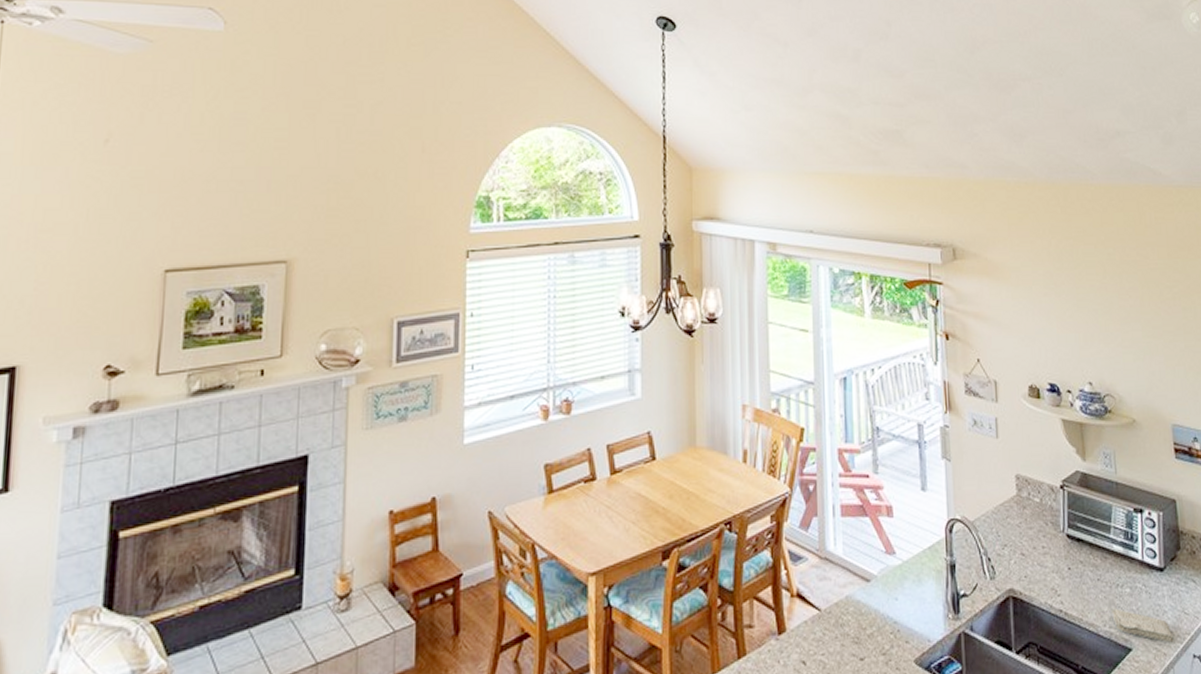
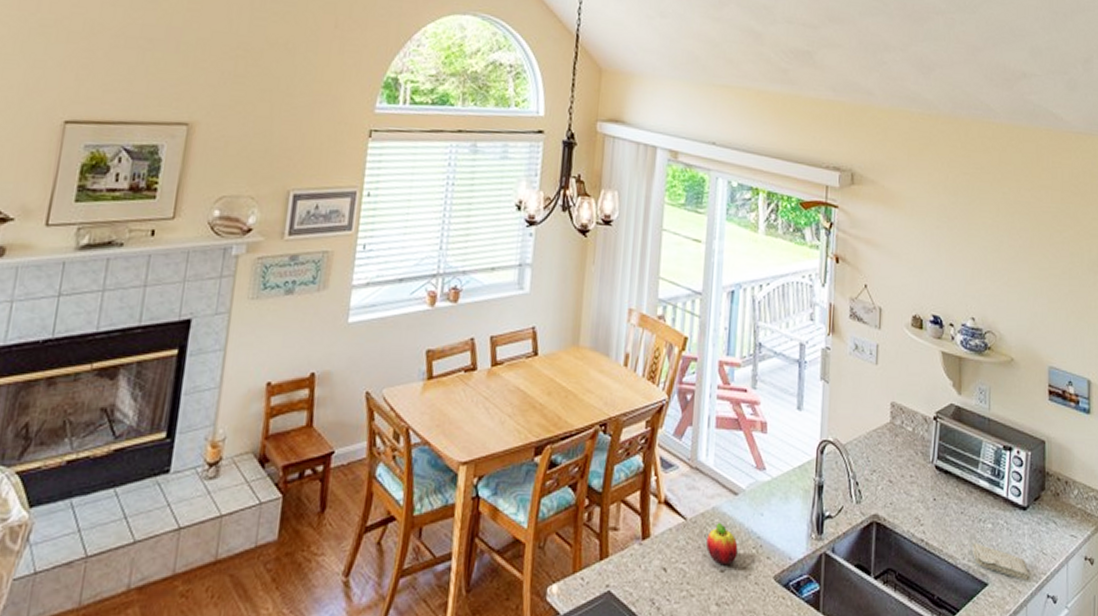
fruit: none [843,611,876,654] -> present [706,523,738,566]

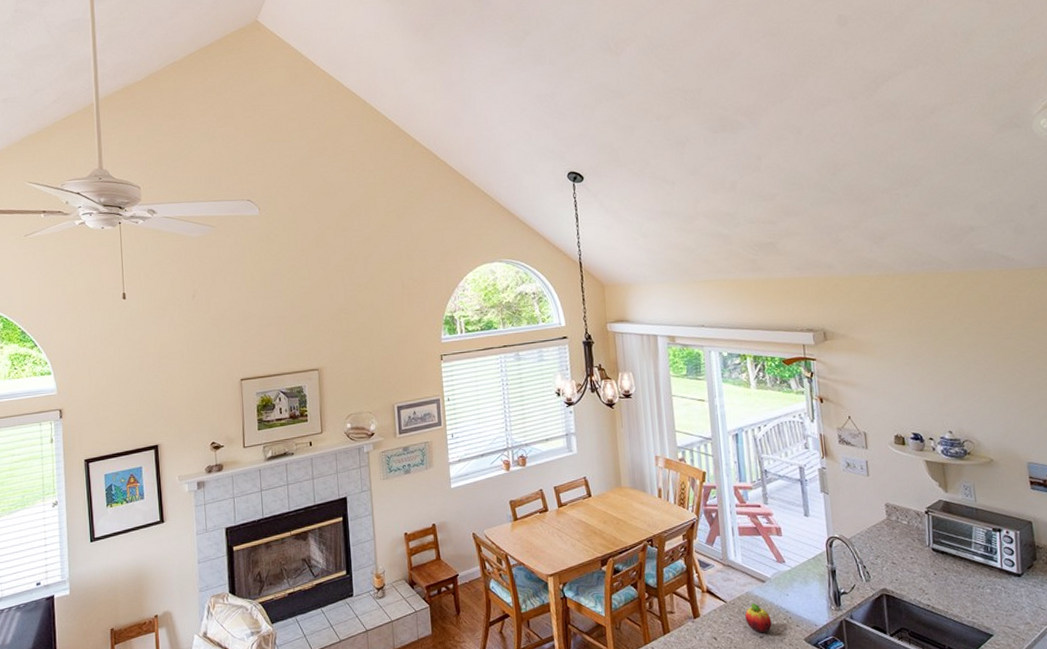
washcloth: present [972,542,1031,581] -> none [974,604,1033,631]

